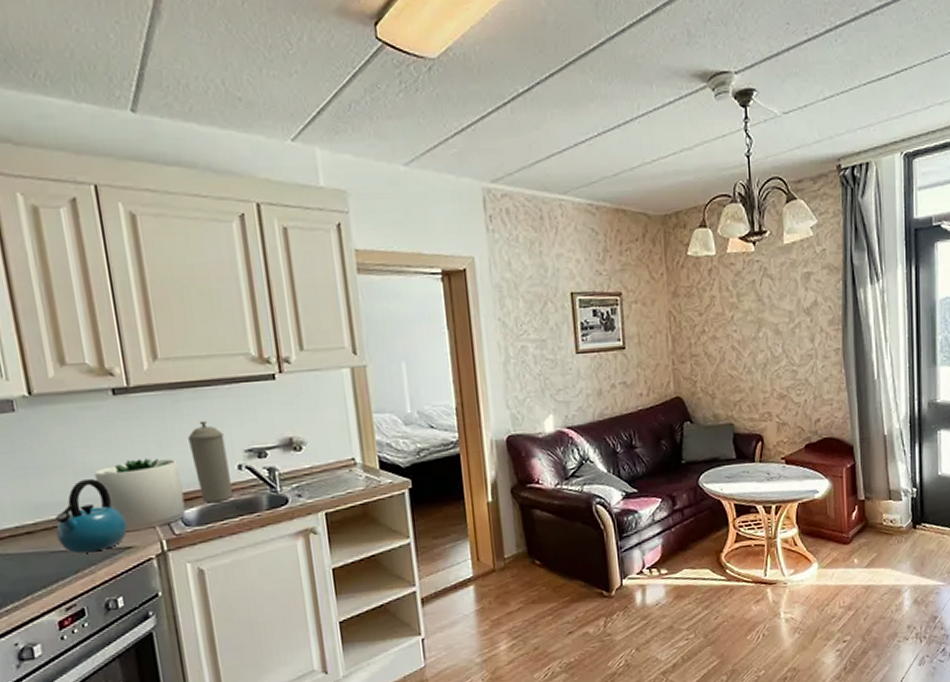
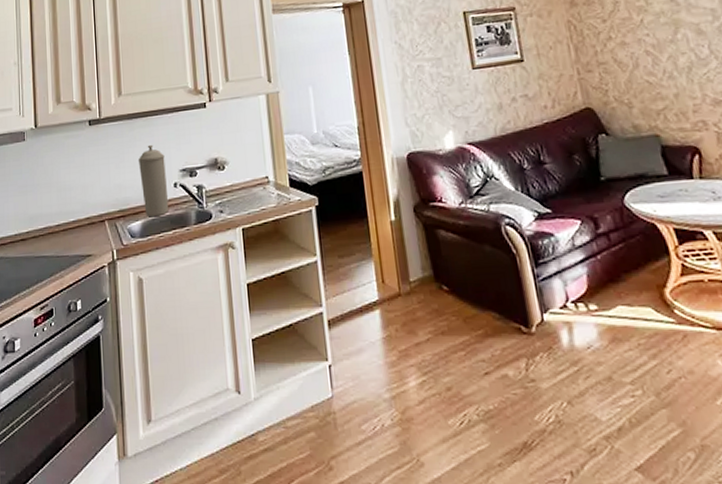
kettle: present [56,478,128,554] -> none [41,194,90,259]
planter: present [94,458,186,532] -> none [71,177,133,242]

